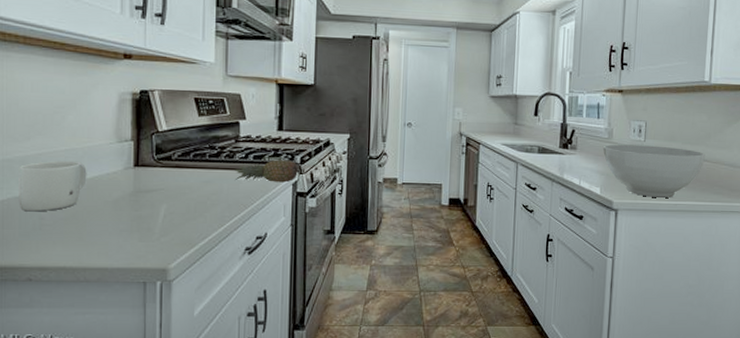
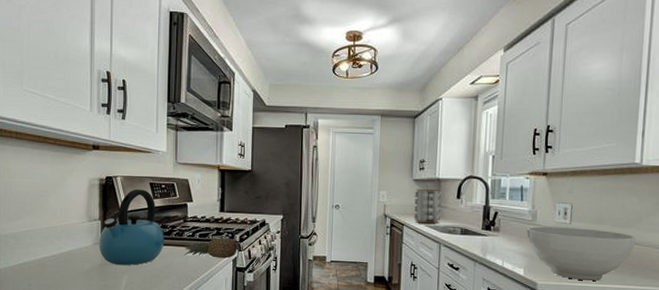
mug: present [19,160,87,212] -> none [12,236,64,280]
kettle: none [130,104,212,192] -> present [98,189,165,265]
spice rack: none [490,100,519,143] -> present [414,184,442,224]

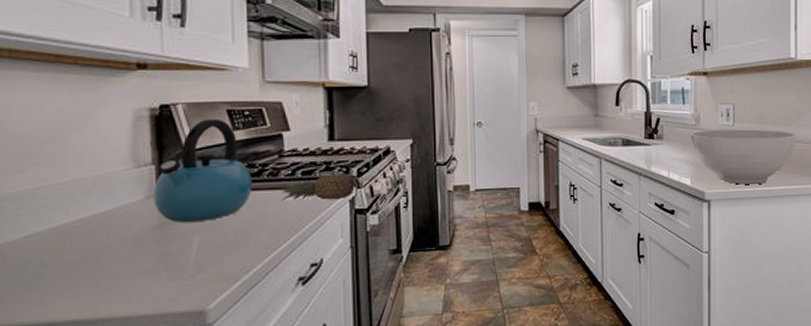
spice rack: present [414,184,442,224] -> none [568,91,600,137]

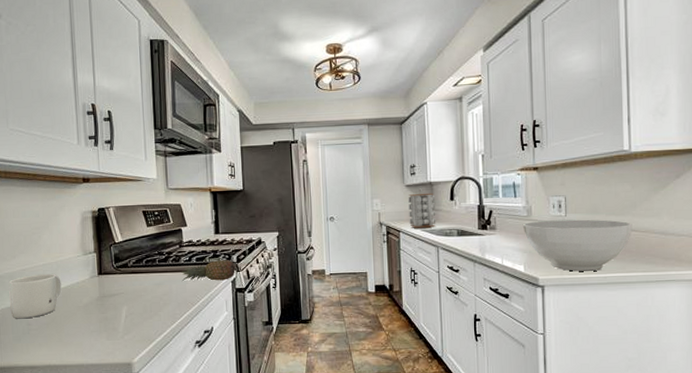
mug: none [11,193,99,259] -> present [8,273,62,319]
kettle: present [152,118,253,222] -> none [95,218,162,296]
spice rack: none [568,91,600,137] -> present [407,188,436,228]

